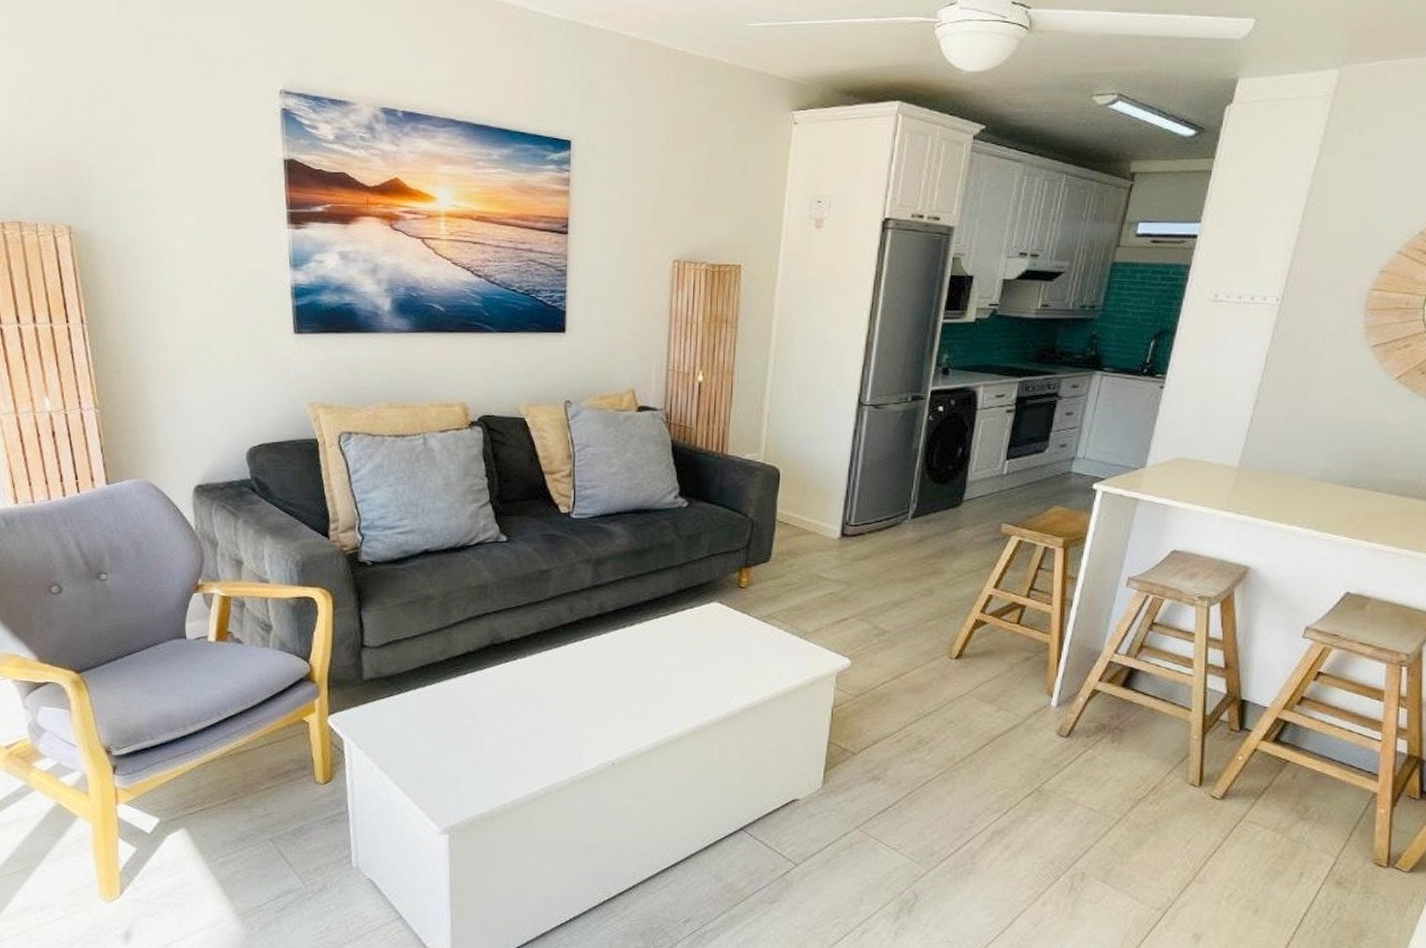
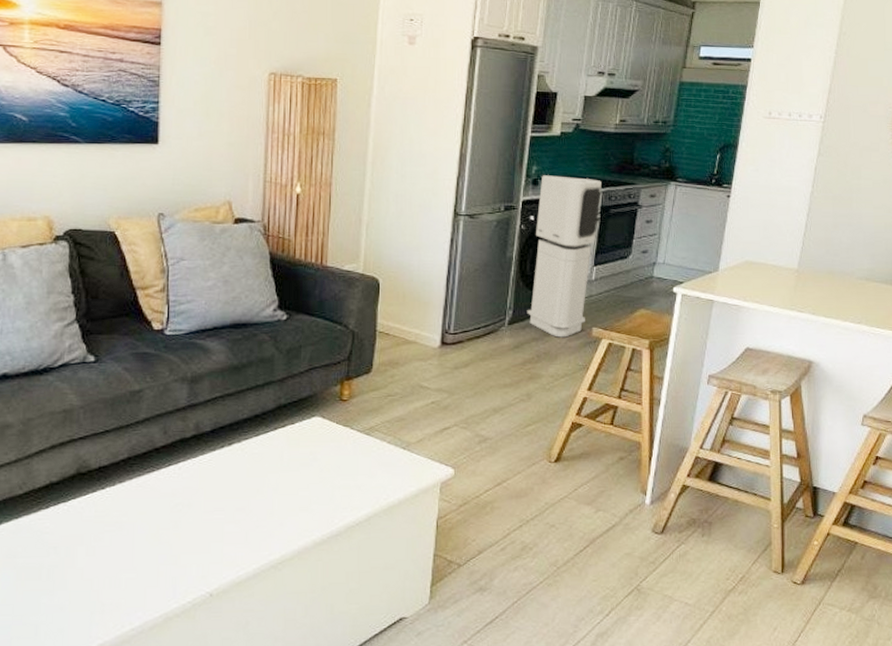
air purifier: none [932,364,1018,533] -> present [527,175,602,338]

